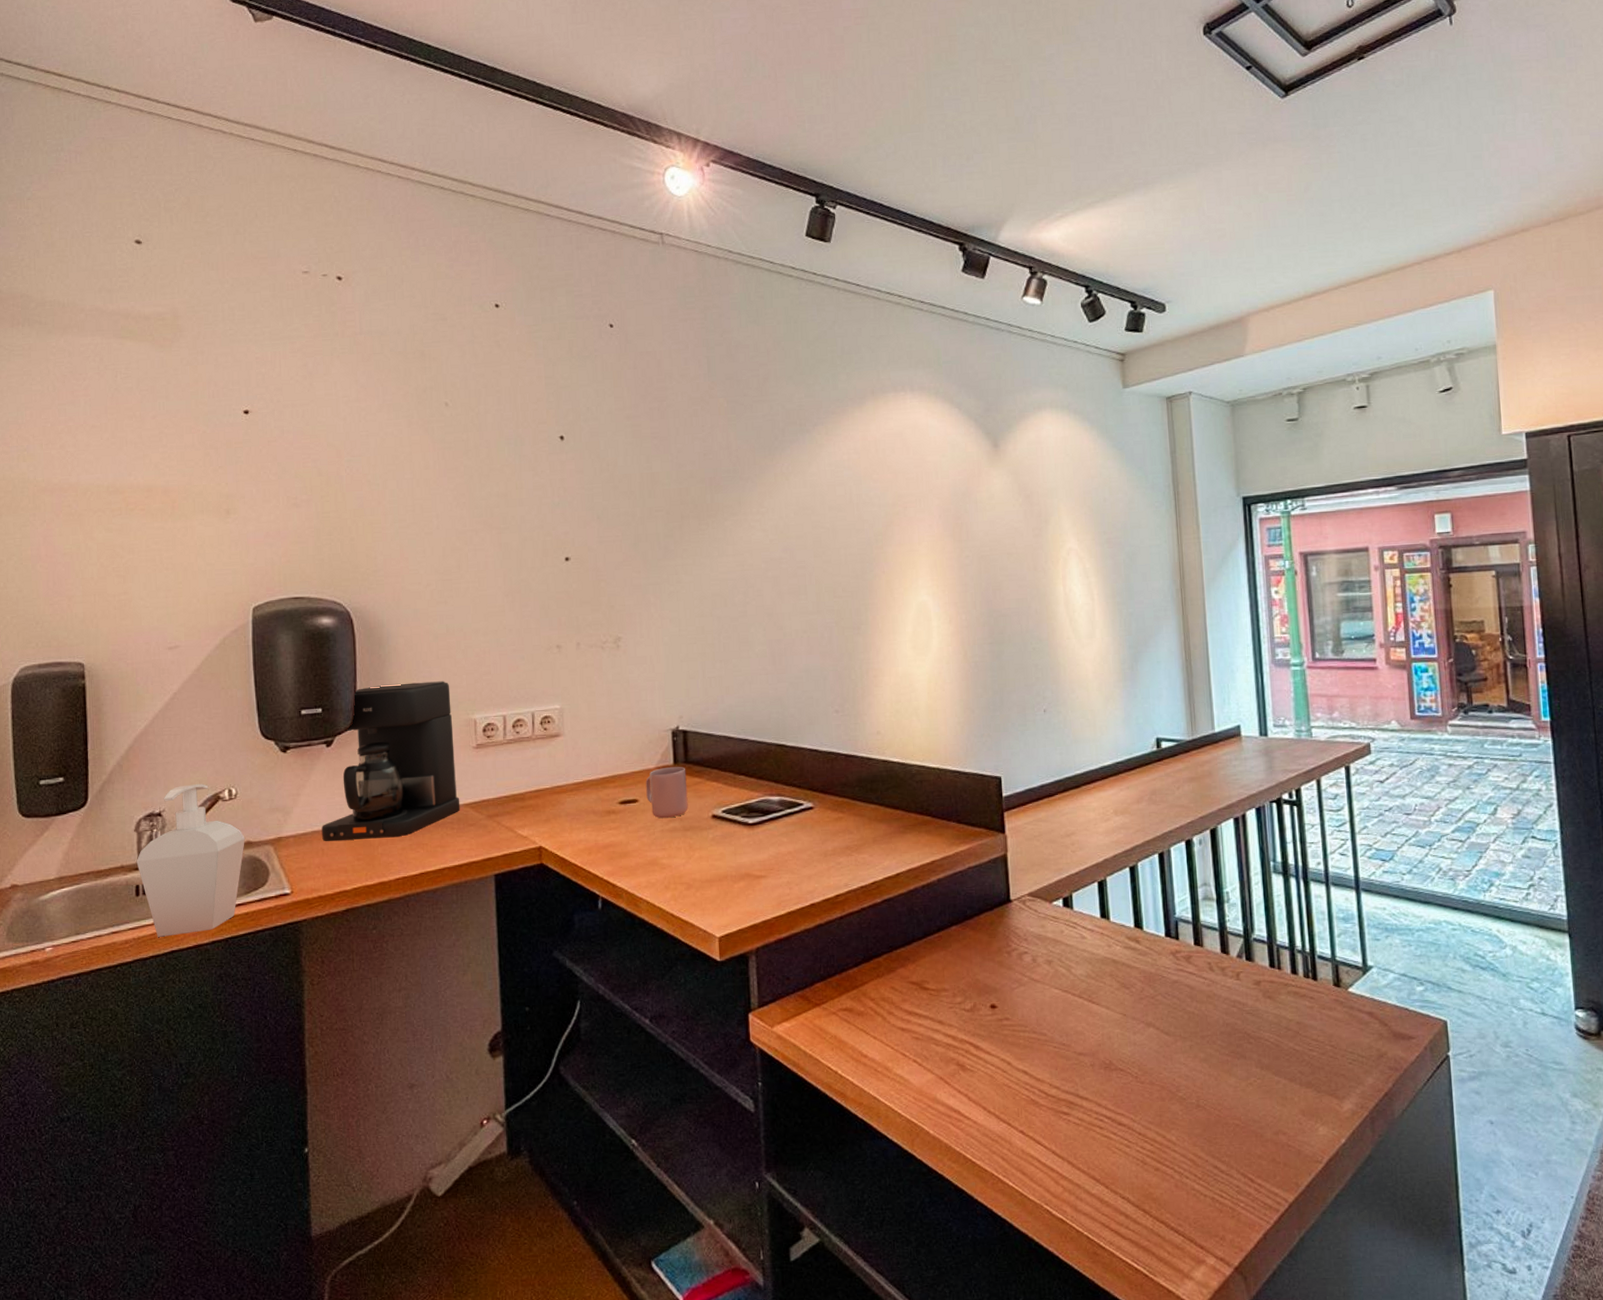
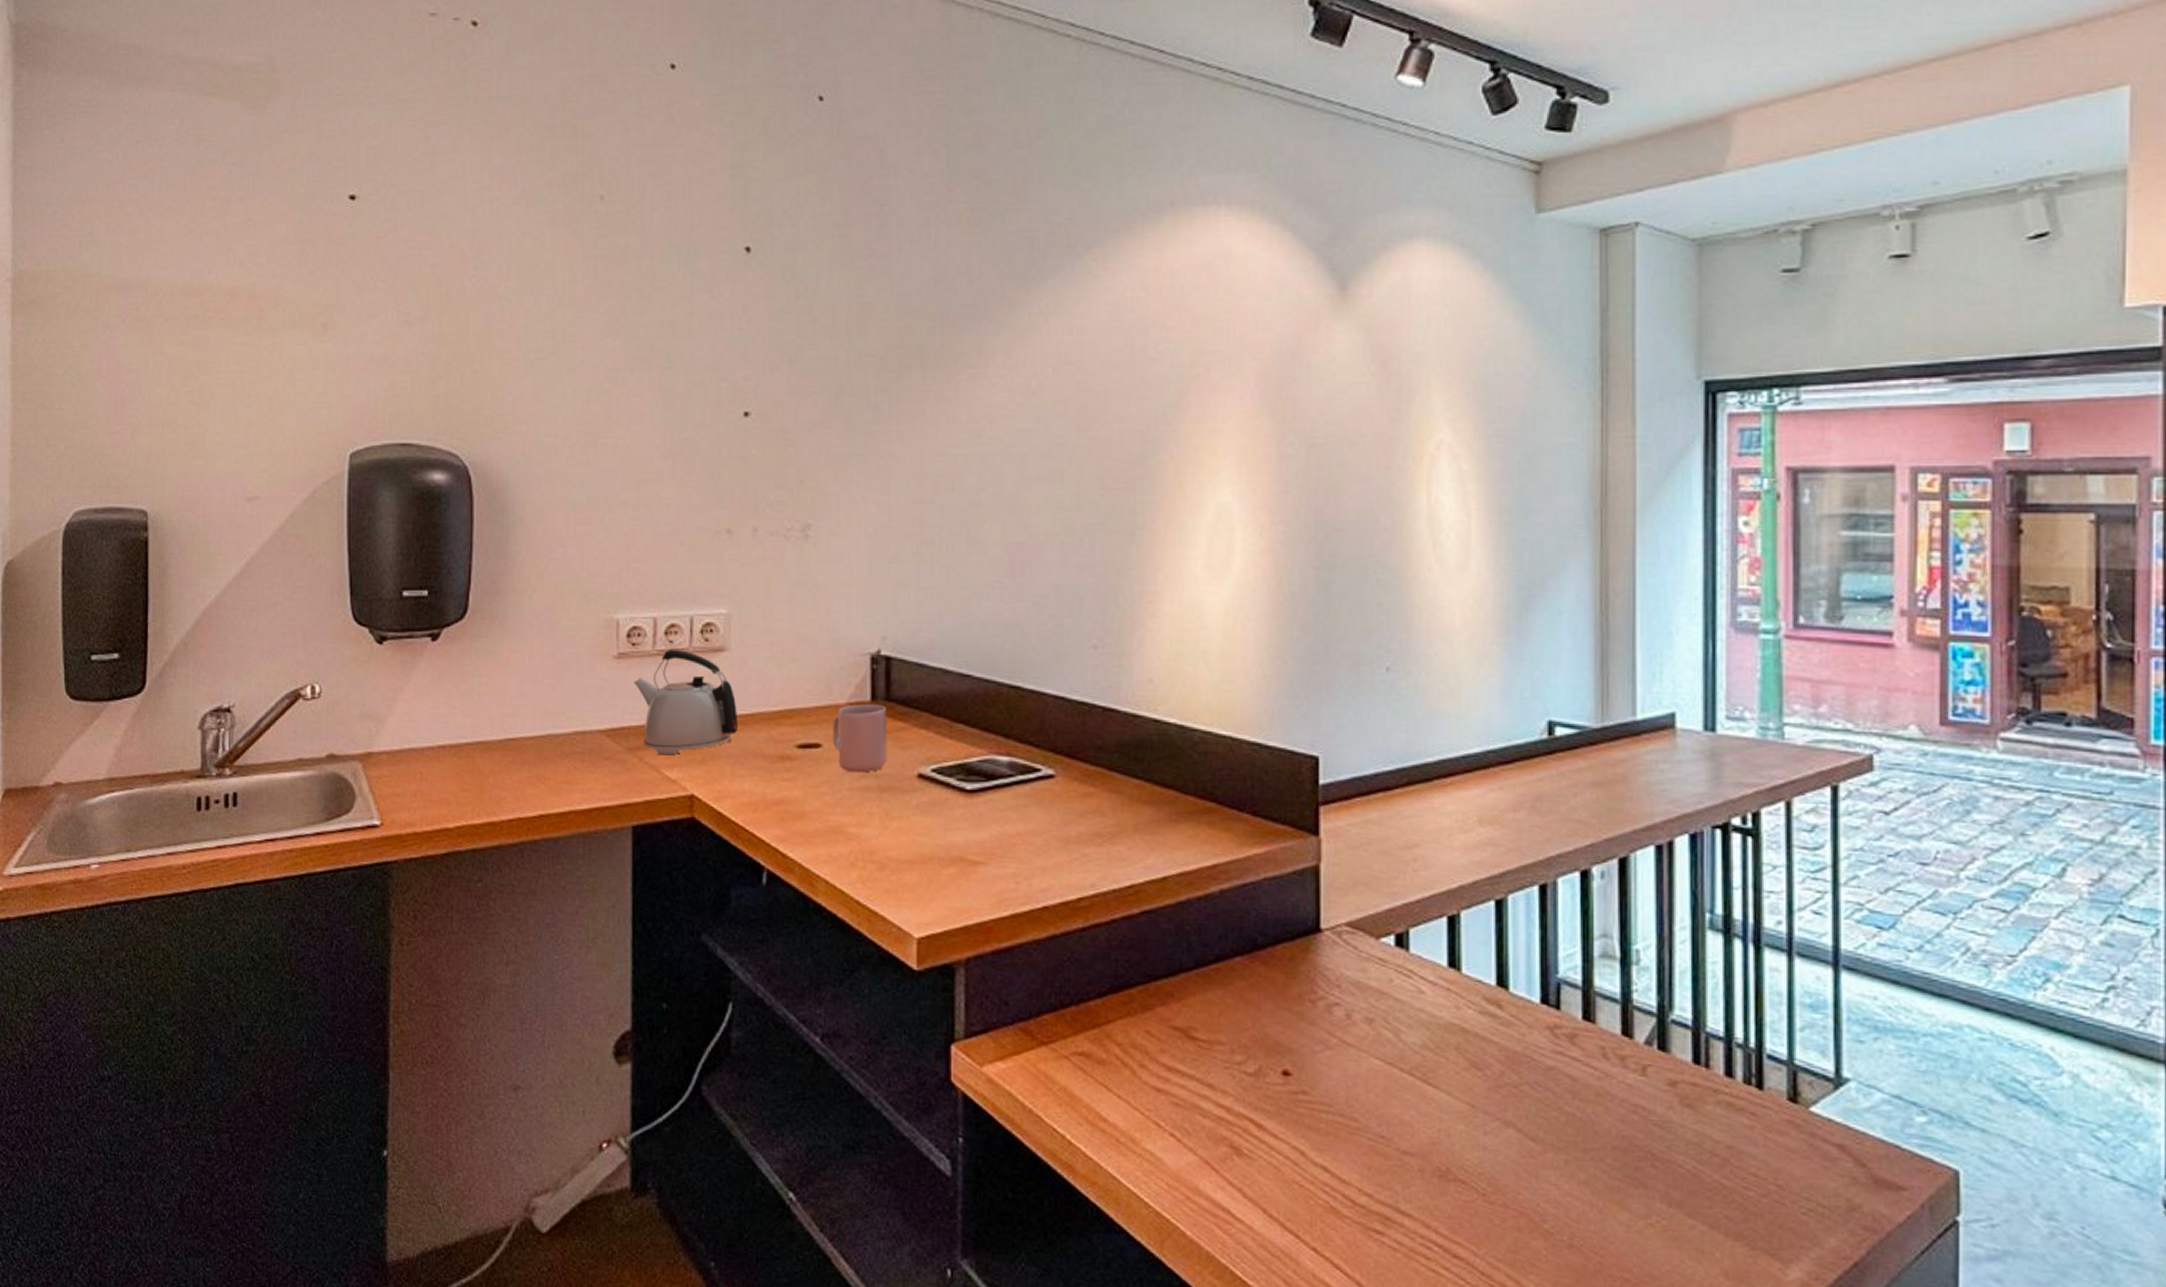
soap bottle: present [136,784,246,938] -> none [199,675,329,866]
coffee maker: present [322,681,460,841] -> none [421,565,594,765]
kettle: none [489,737,574,818] -> present [633,648,739,754]

